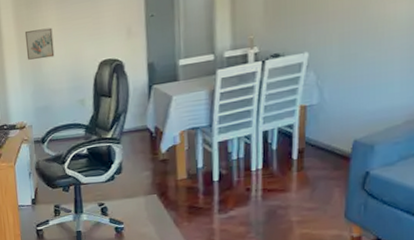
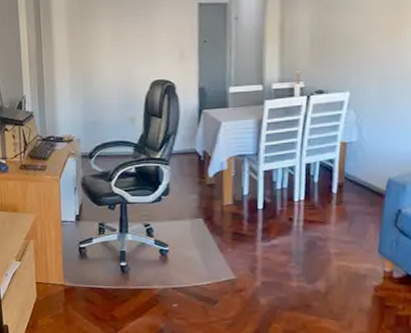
wall art: present [24,27,55,60] -> none [77,42,107,73]

